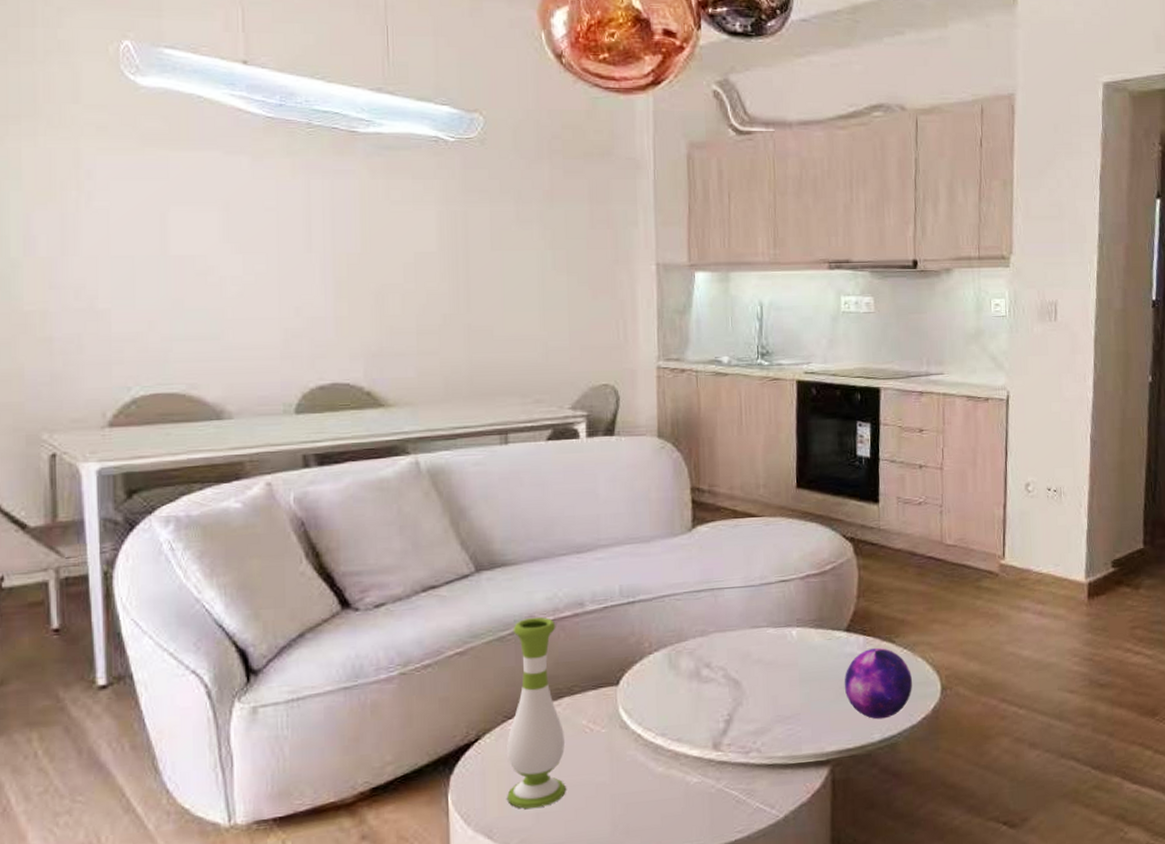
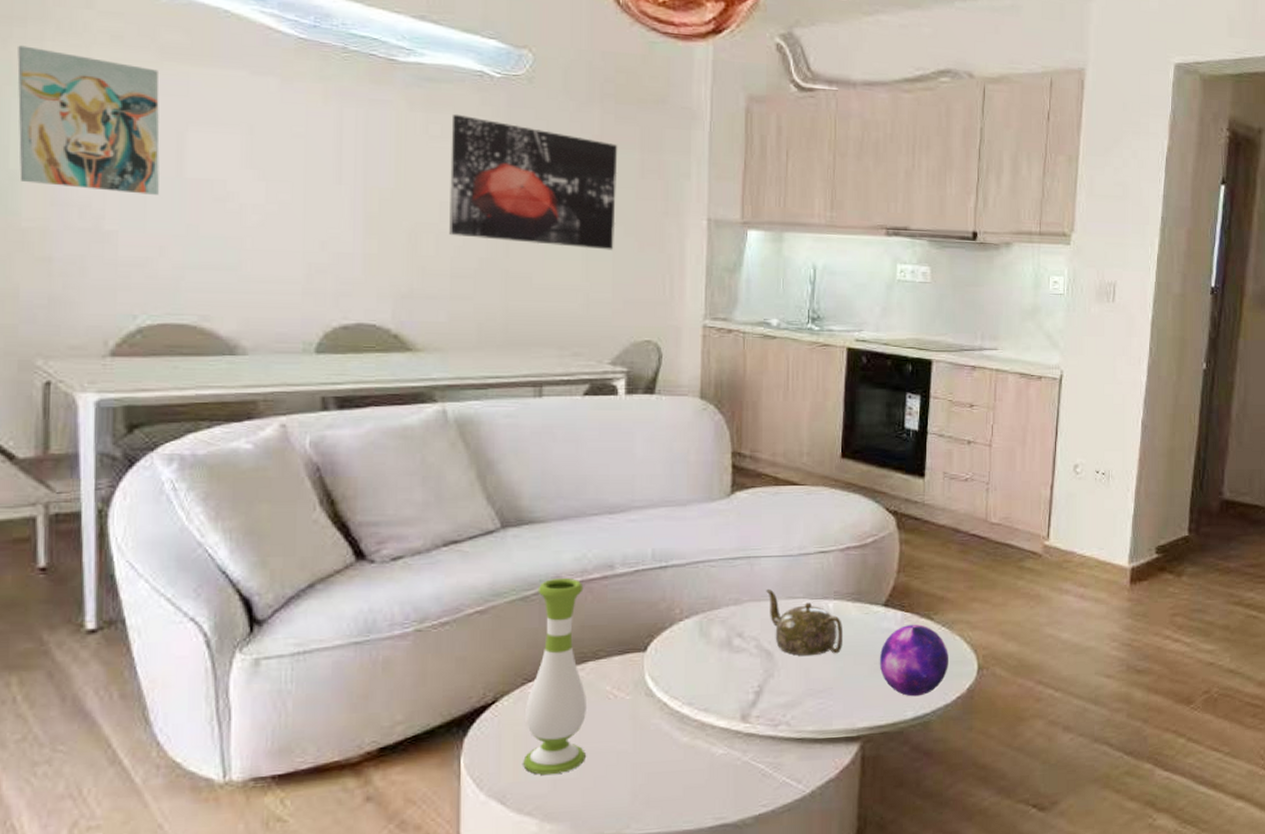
wall art: none [14,142,146,273] -> present [17,45,160,195]
wall art: none [410,178,569,300] -> present [449,114,618,250]
teapot: none [731,619,808,684] -> present [766,588,844,656]

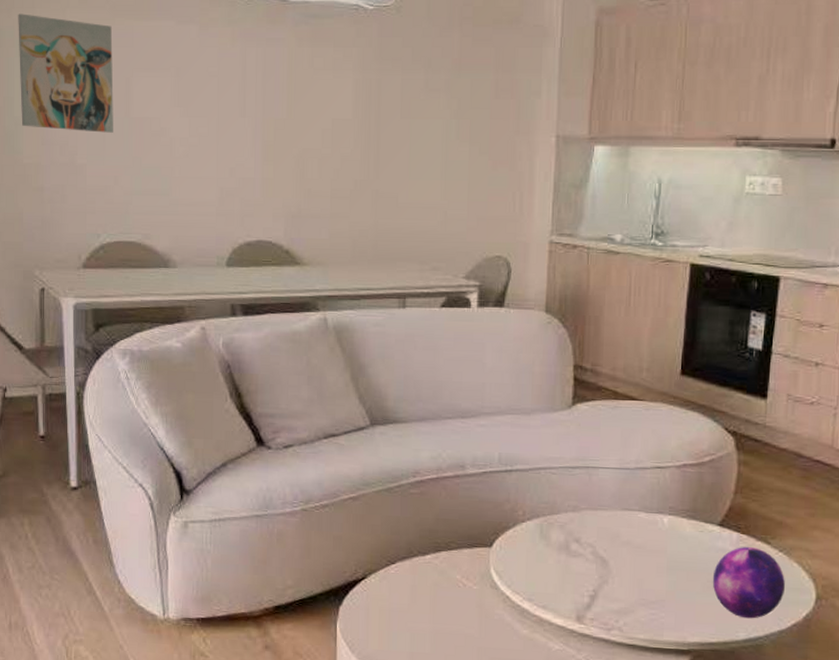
wall art: present [449,114,618,250] -> none [330,46,475,169]
vase: present [523,577,586,775] -> none [386,473,440,648]
teapot: present [766,588,844,656] -> none [603,498,677,568]

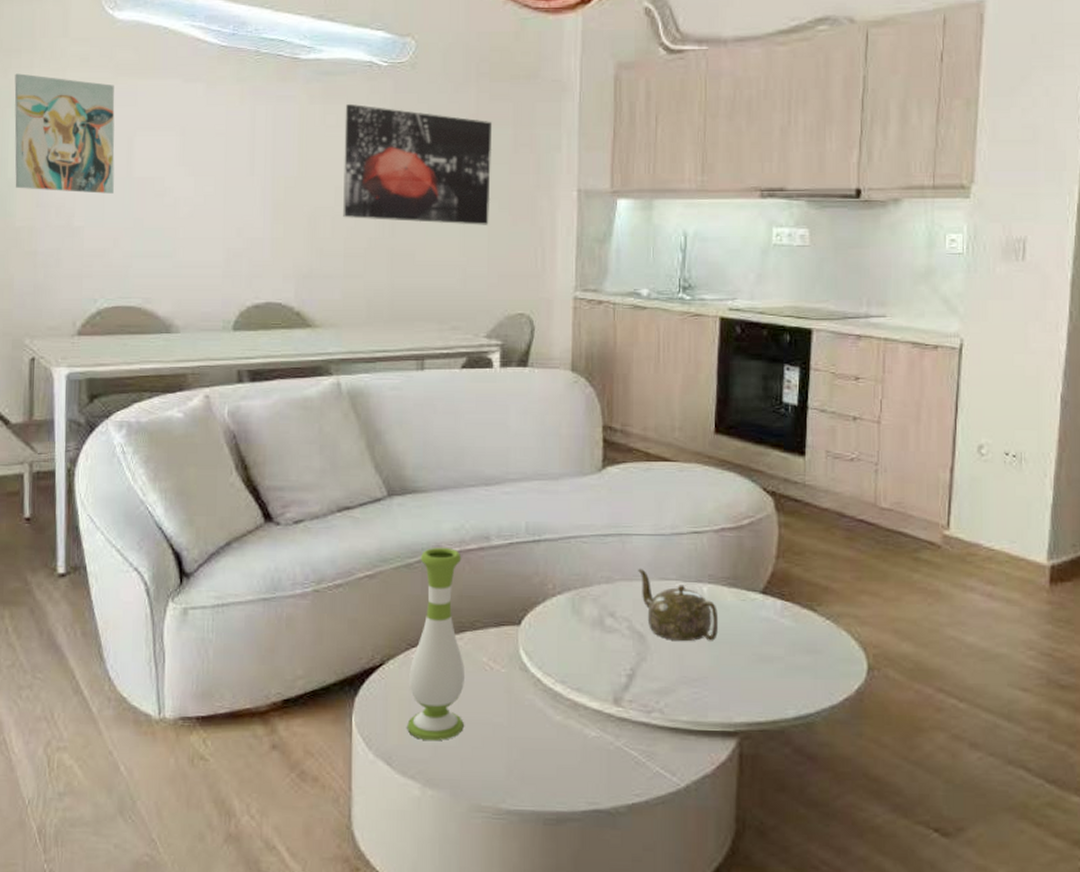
wall art: none [330,46,475,169] -> present [343,103,493,225]
vase: none [386,473,440,648] -> present [407,547,464,740]
teapot: none [603,498,677,568] -> present [638,568,719,642]
decorative orb: present [712,547,786,619] -> none [757,615,835,694]

